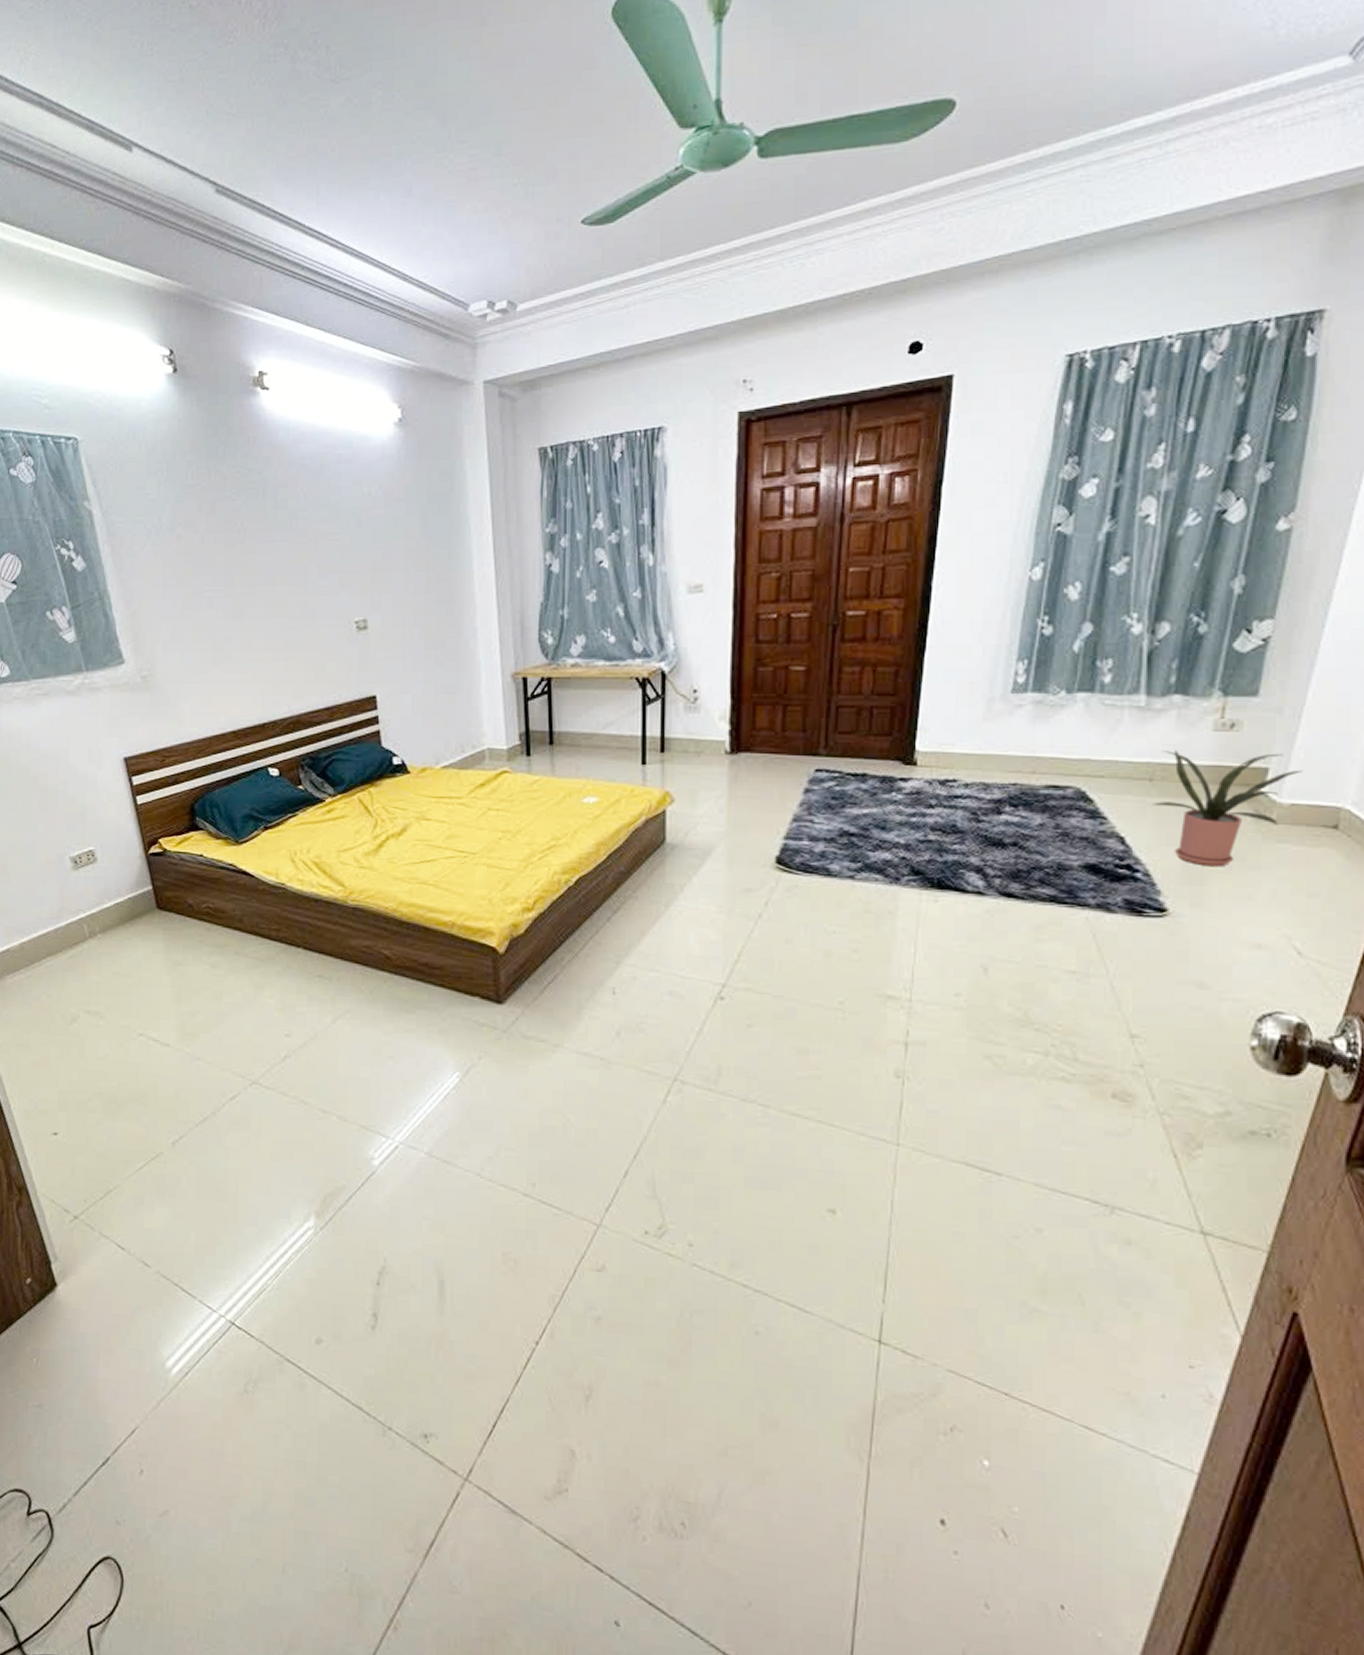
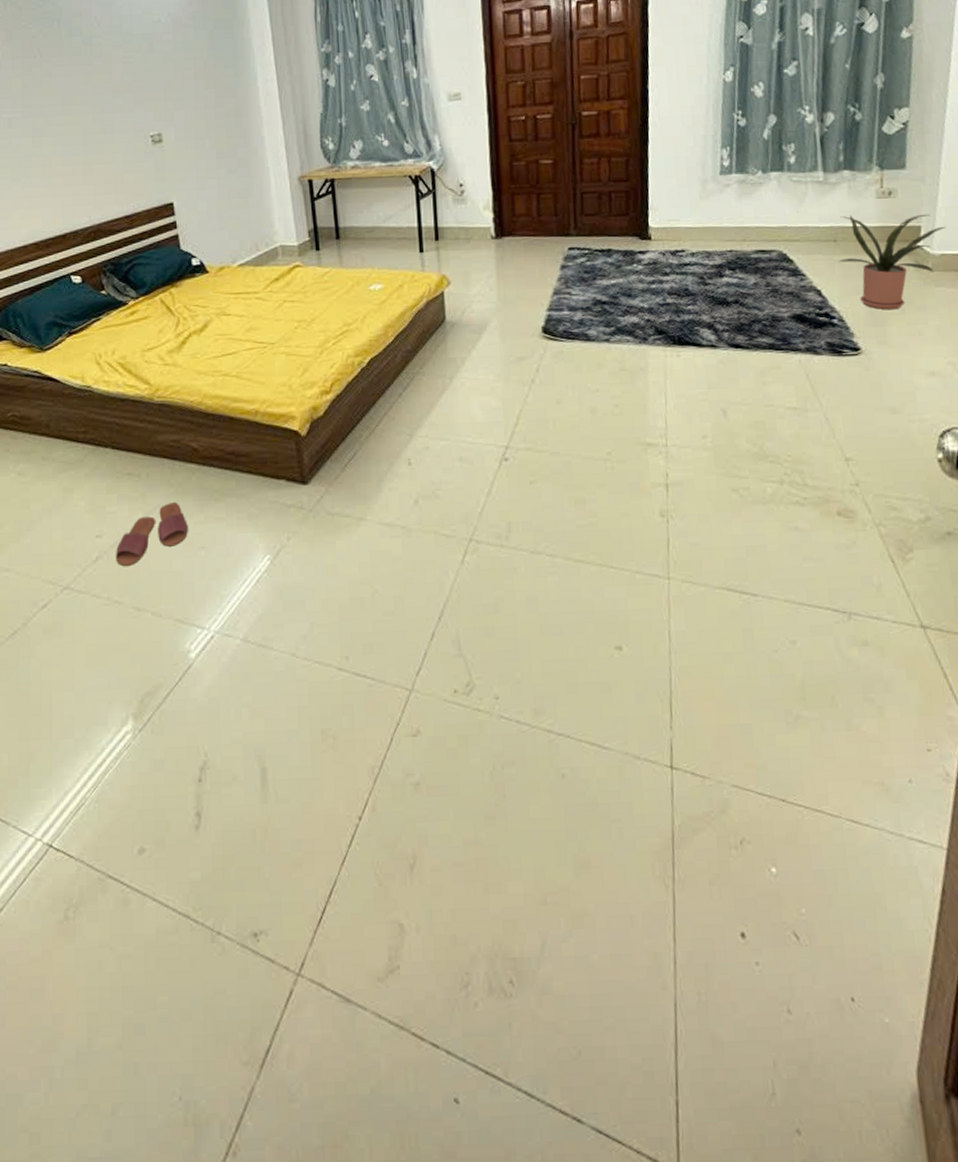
slippers: none [304,1009,377,1067] -> present [116,502,188,566]

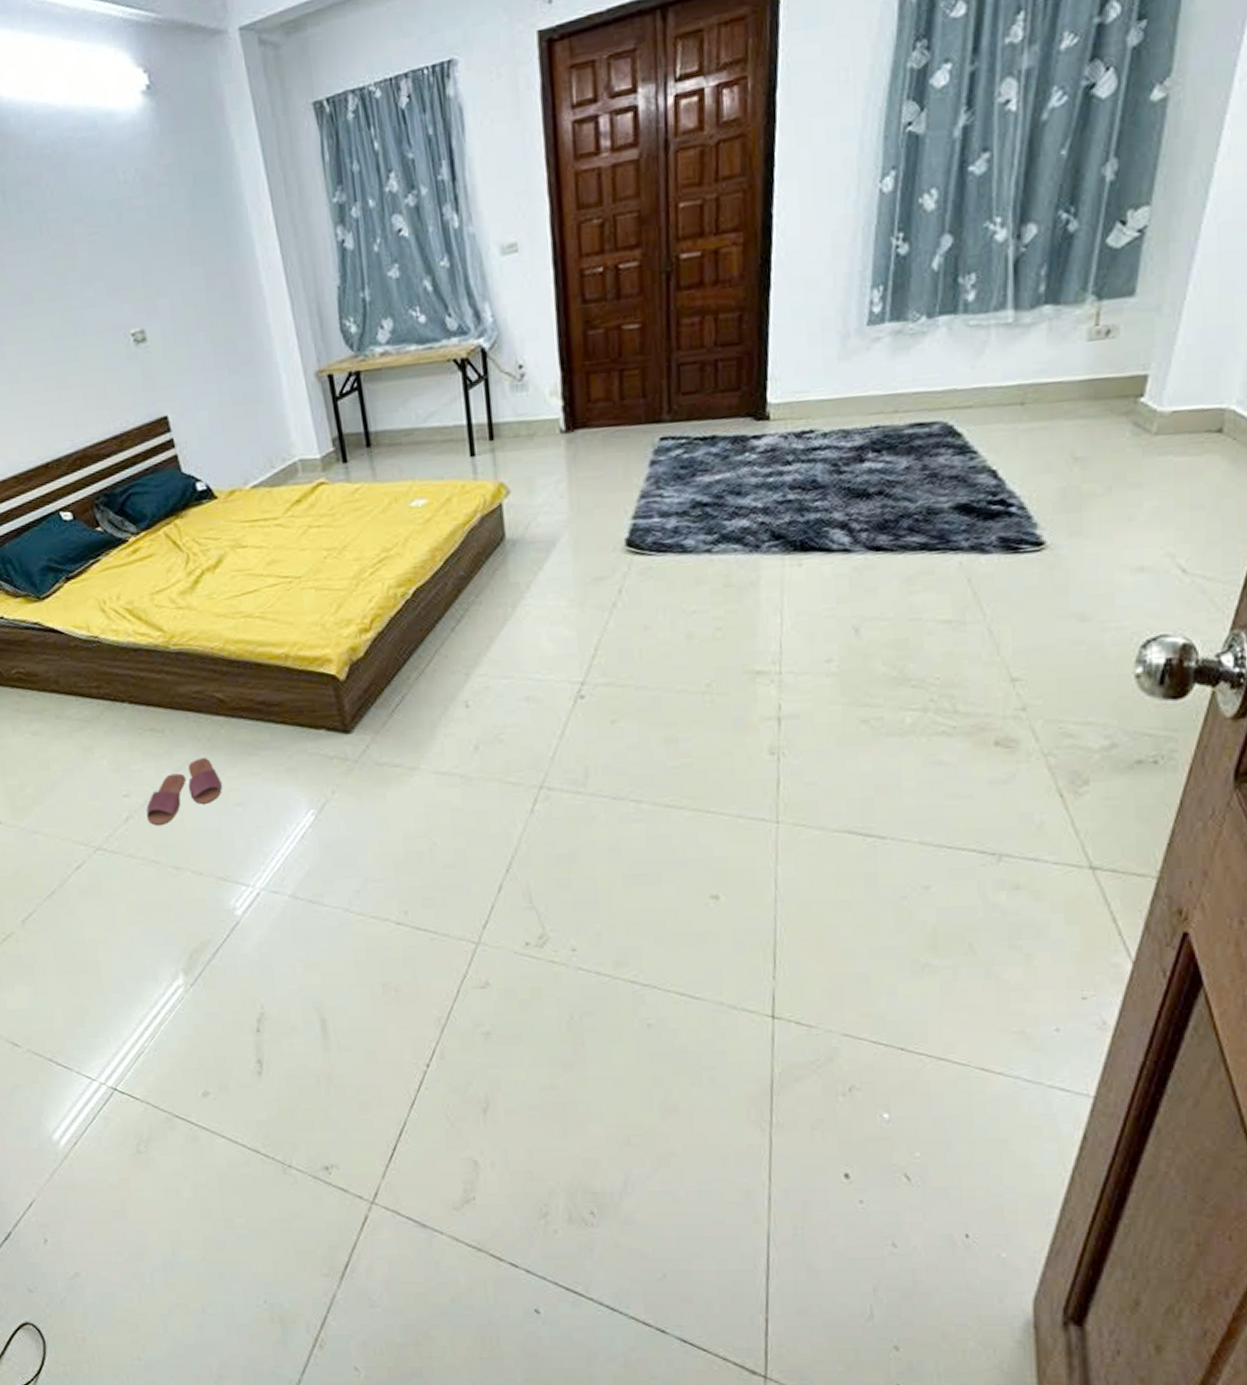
house plant: present [838,213,945,310] -> none [1024,356,1184,491]

